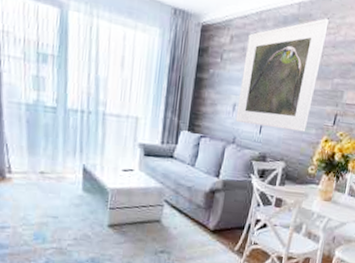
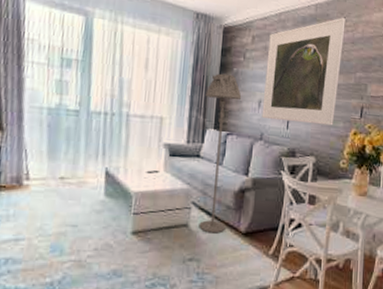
floor lamp: none [170,74,217,230] -> present [199,73,242,234]

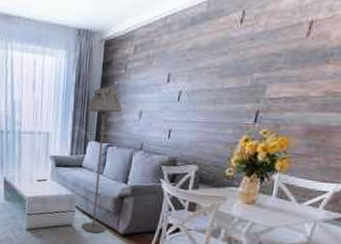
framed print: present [262,18,346,126] -> none [142,11,245,133]

